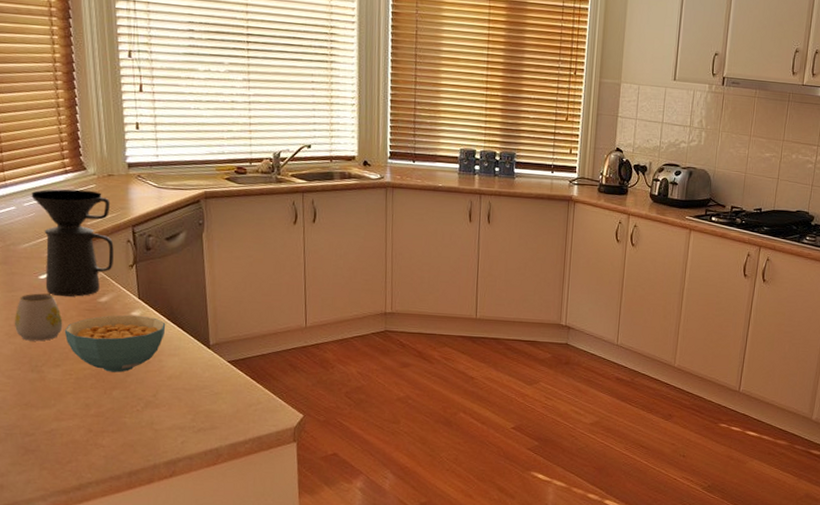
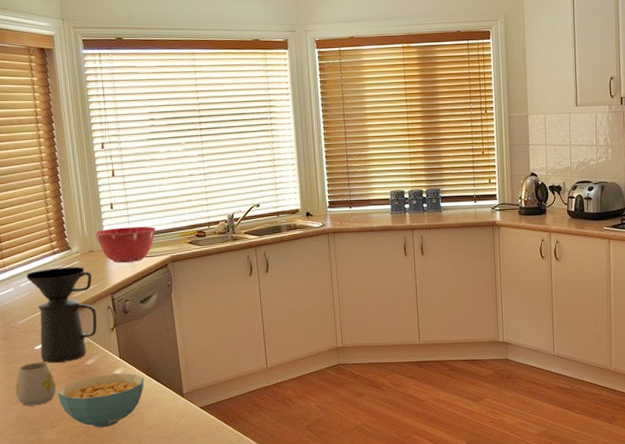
mixing bowl: none [115,151,189,194] -> present [94,226,156,263]

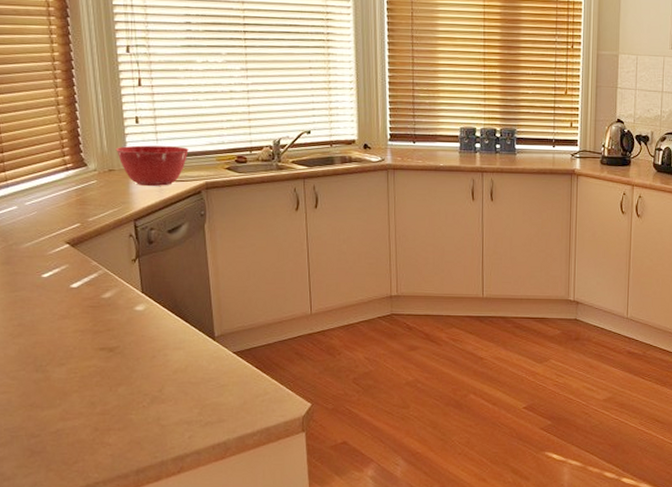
mug: present [16,362,56,406] -> none [19,292,67,341]
coffee maker: present [26,266,97,363] -> none [33,186,116,294]
cereal bowl: present [58,373,145,428] -> none [68,309,170,369]

